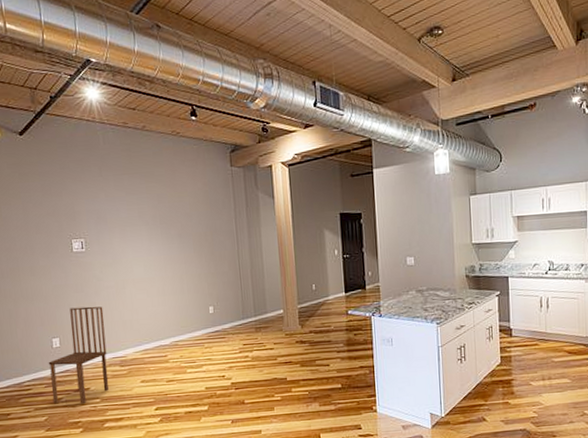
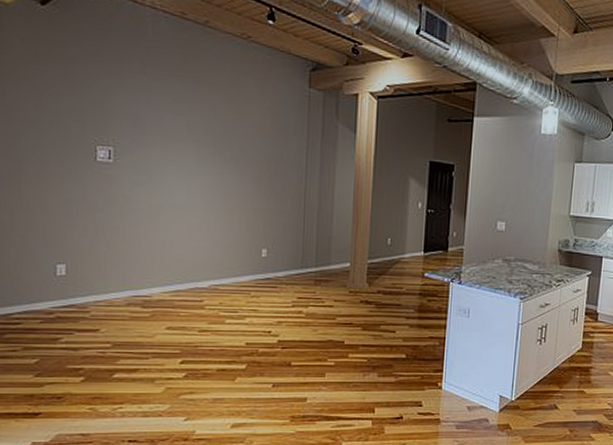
dining chair: present [48,306,109,404] -> none [47,229,128,347]

